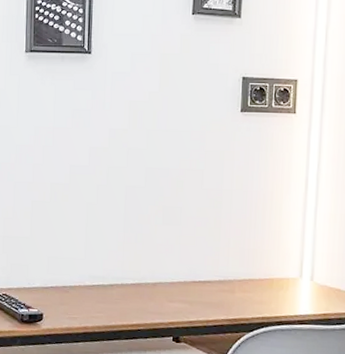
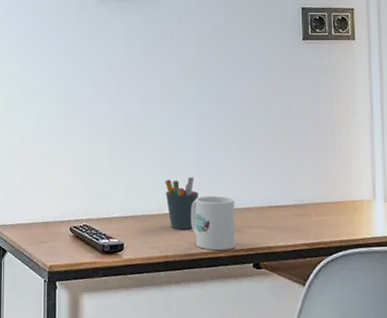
pen holder: none [88,249,122,302] -> present [165,177,198,230]
mug: none [112,268,159,324] -> present [191,195,236,251]

